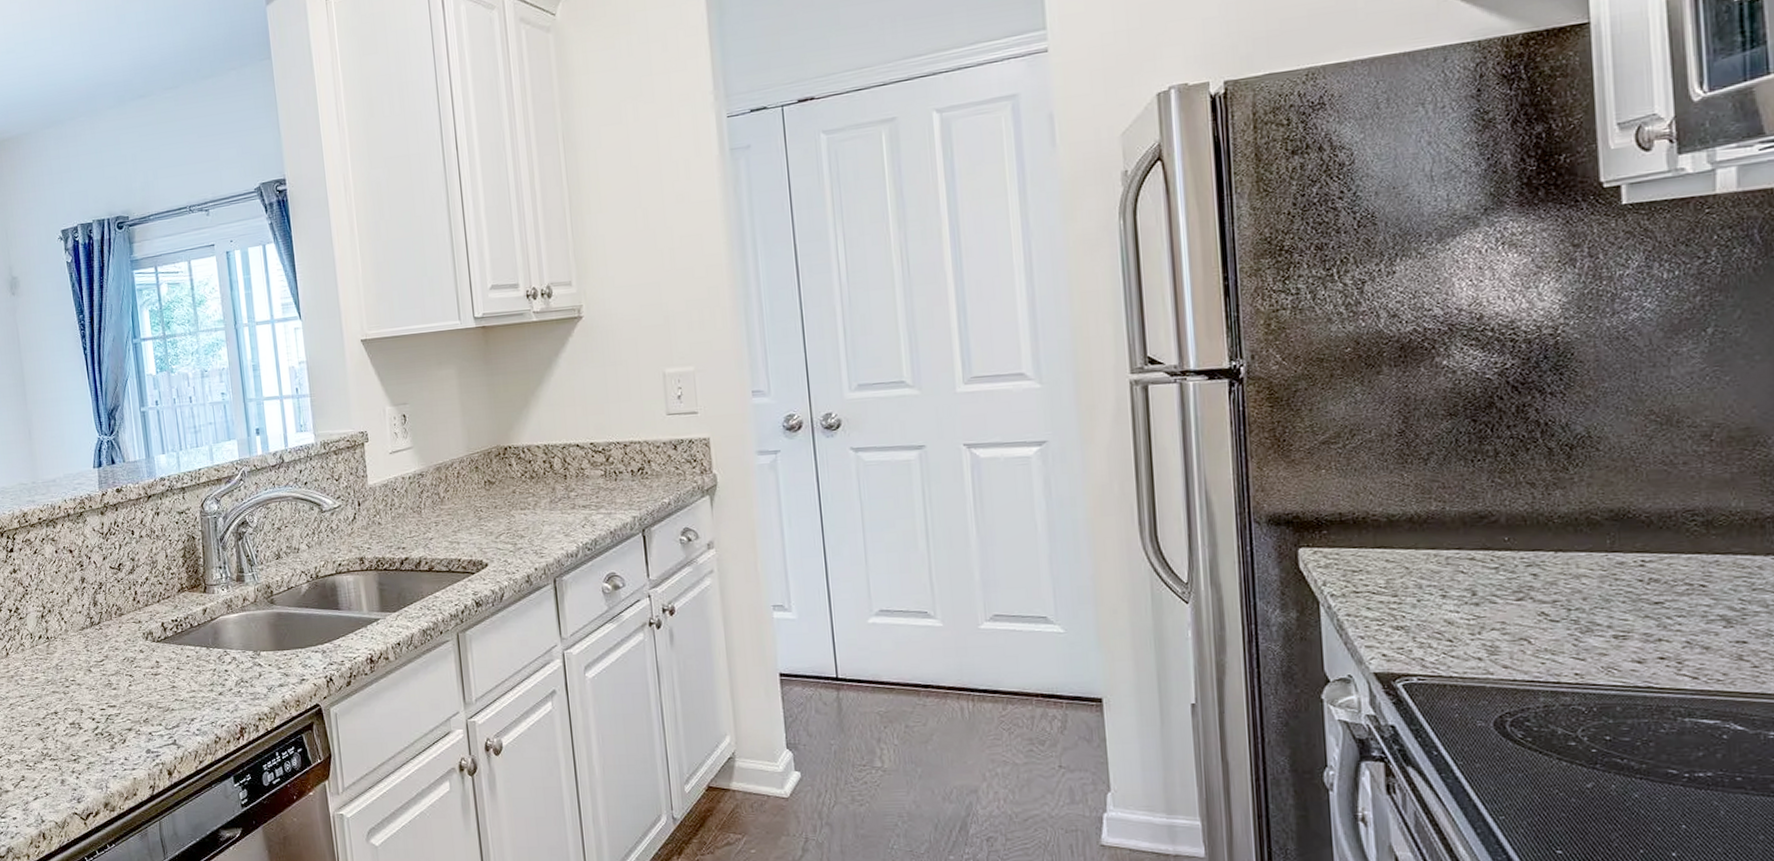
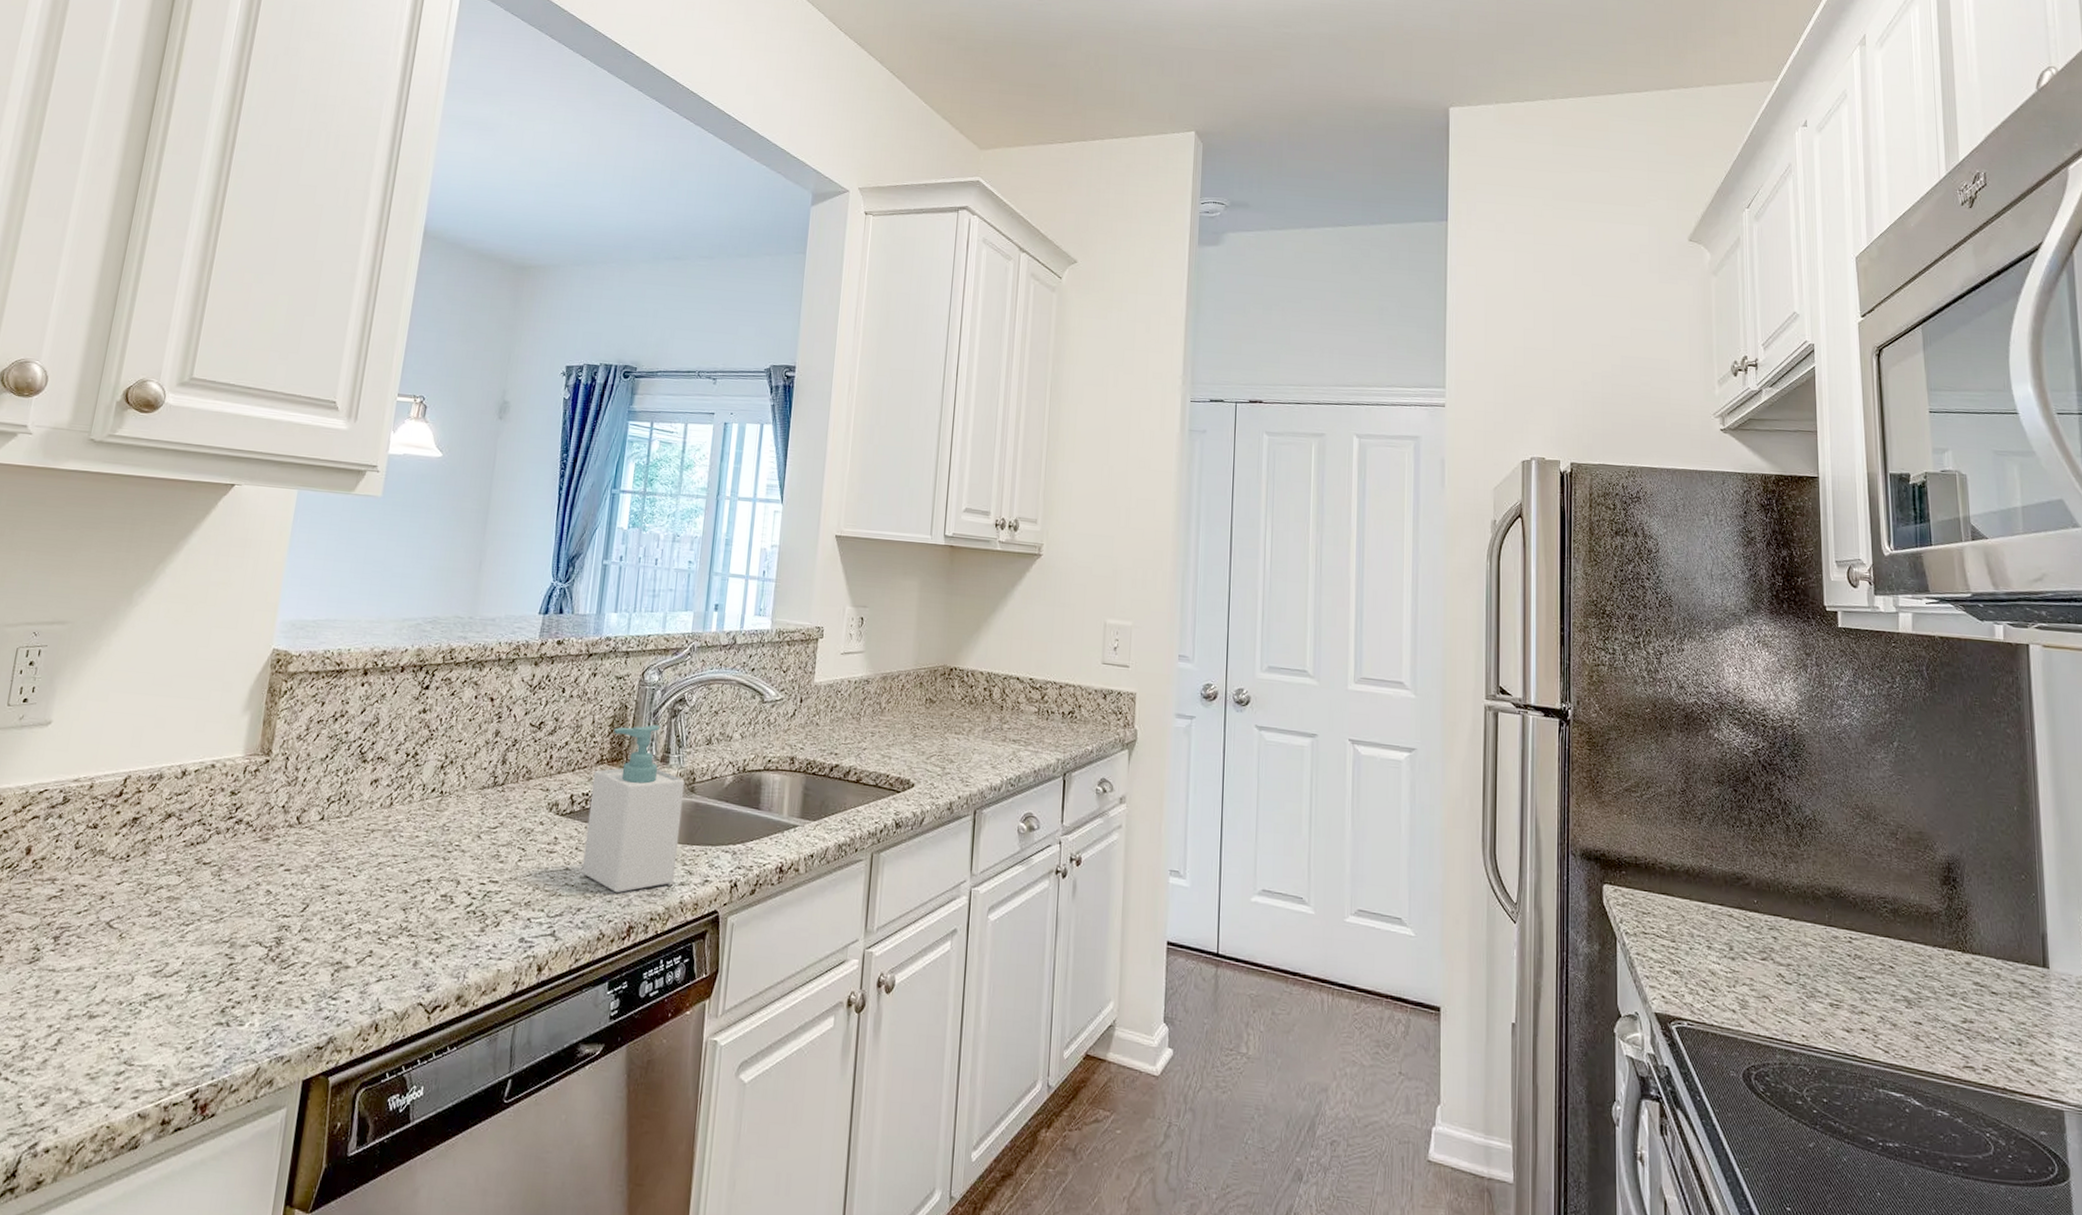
soap bottle: none [177,549,273,701] -> present [581,724,685,893]

